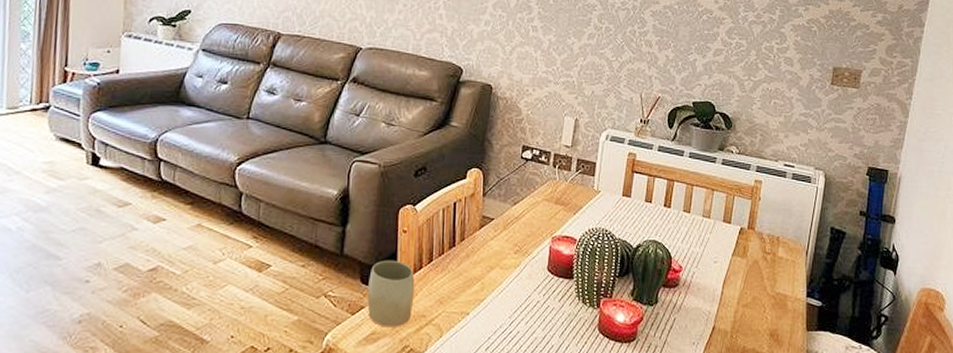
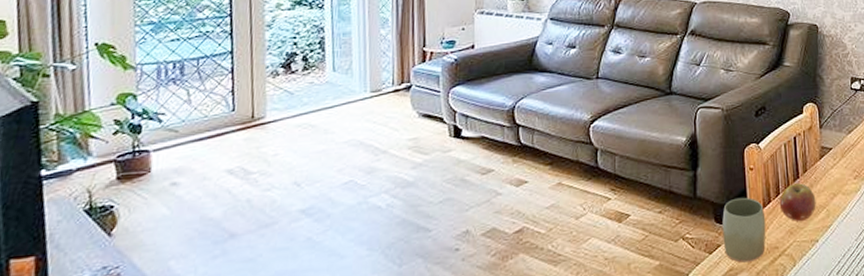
fruit: none [431,252,471,292] -> present [779,183,816,222]

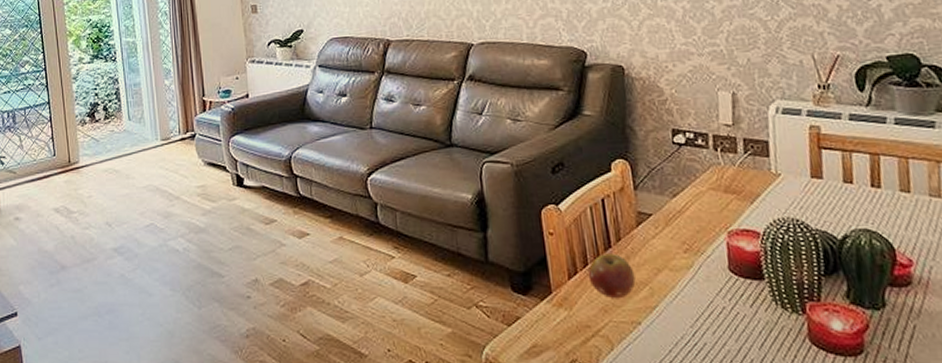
mug: present [722,197,766,263] -> none [520,265,575,340]

